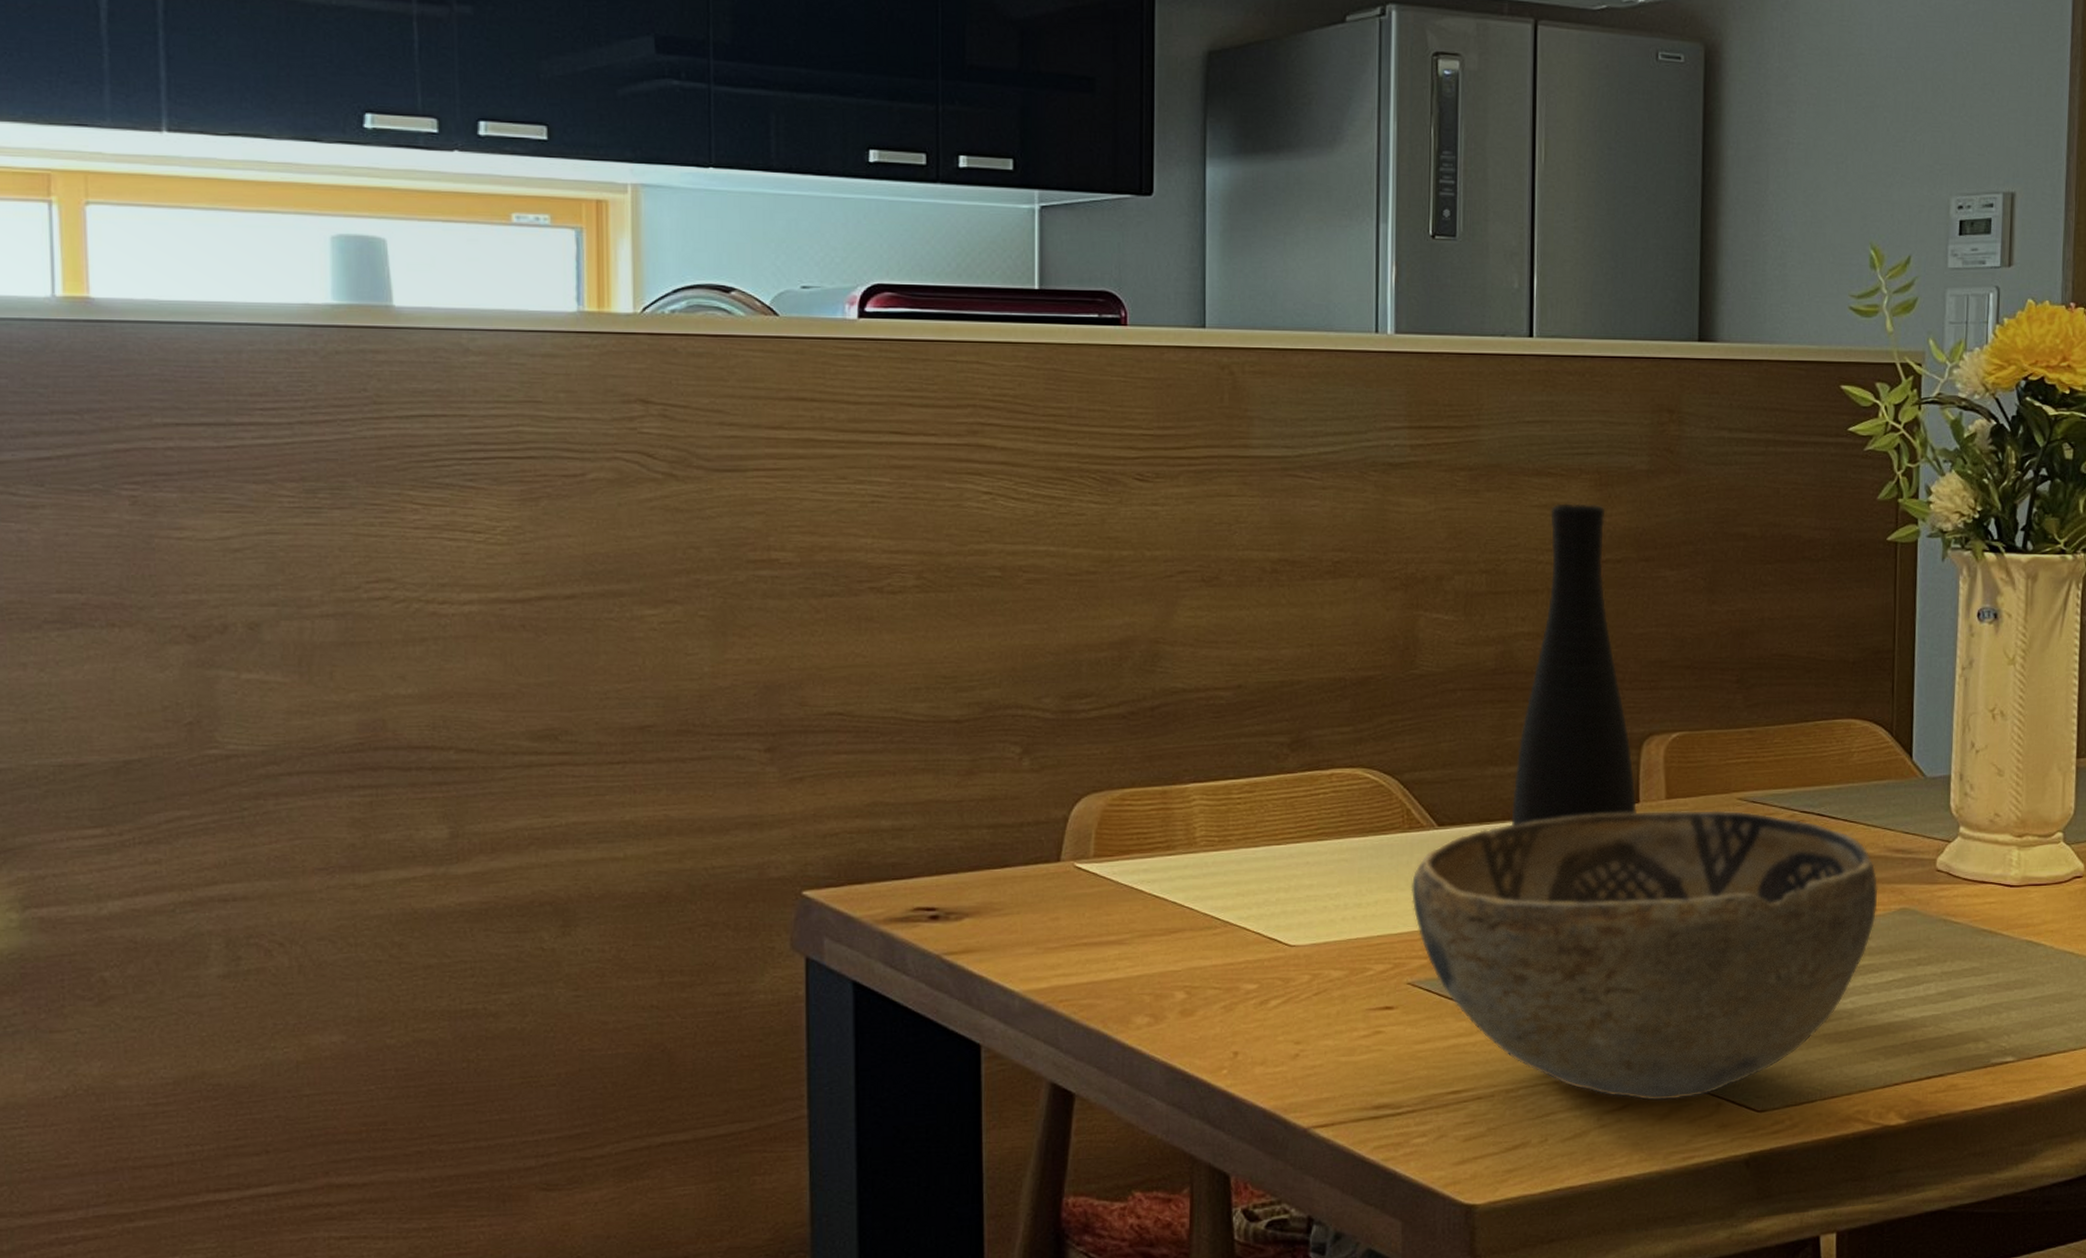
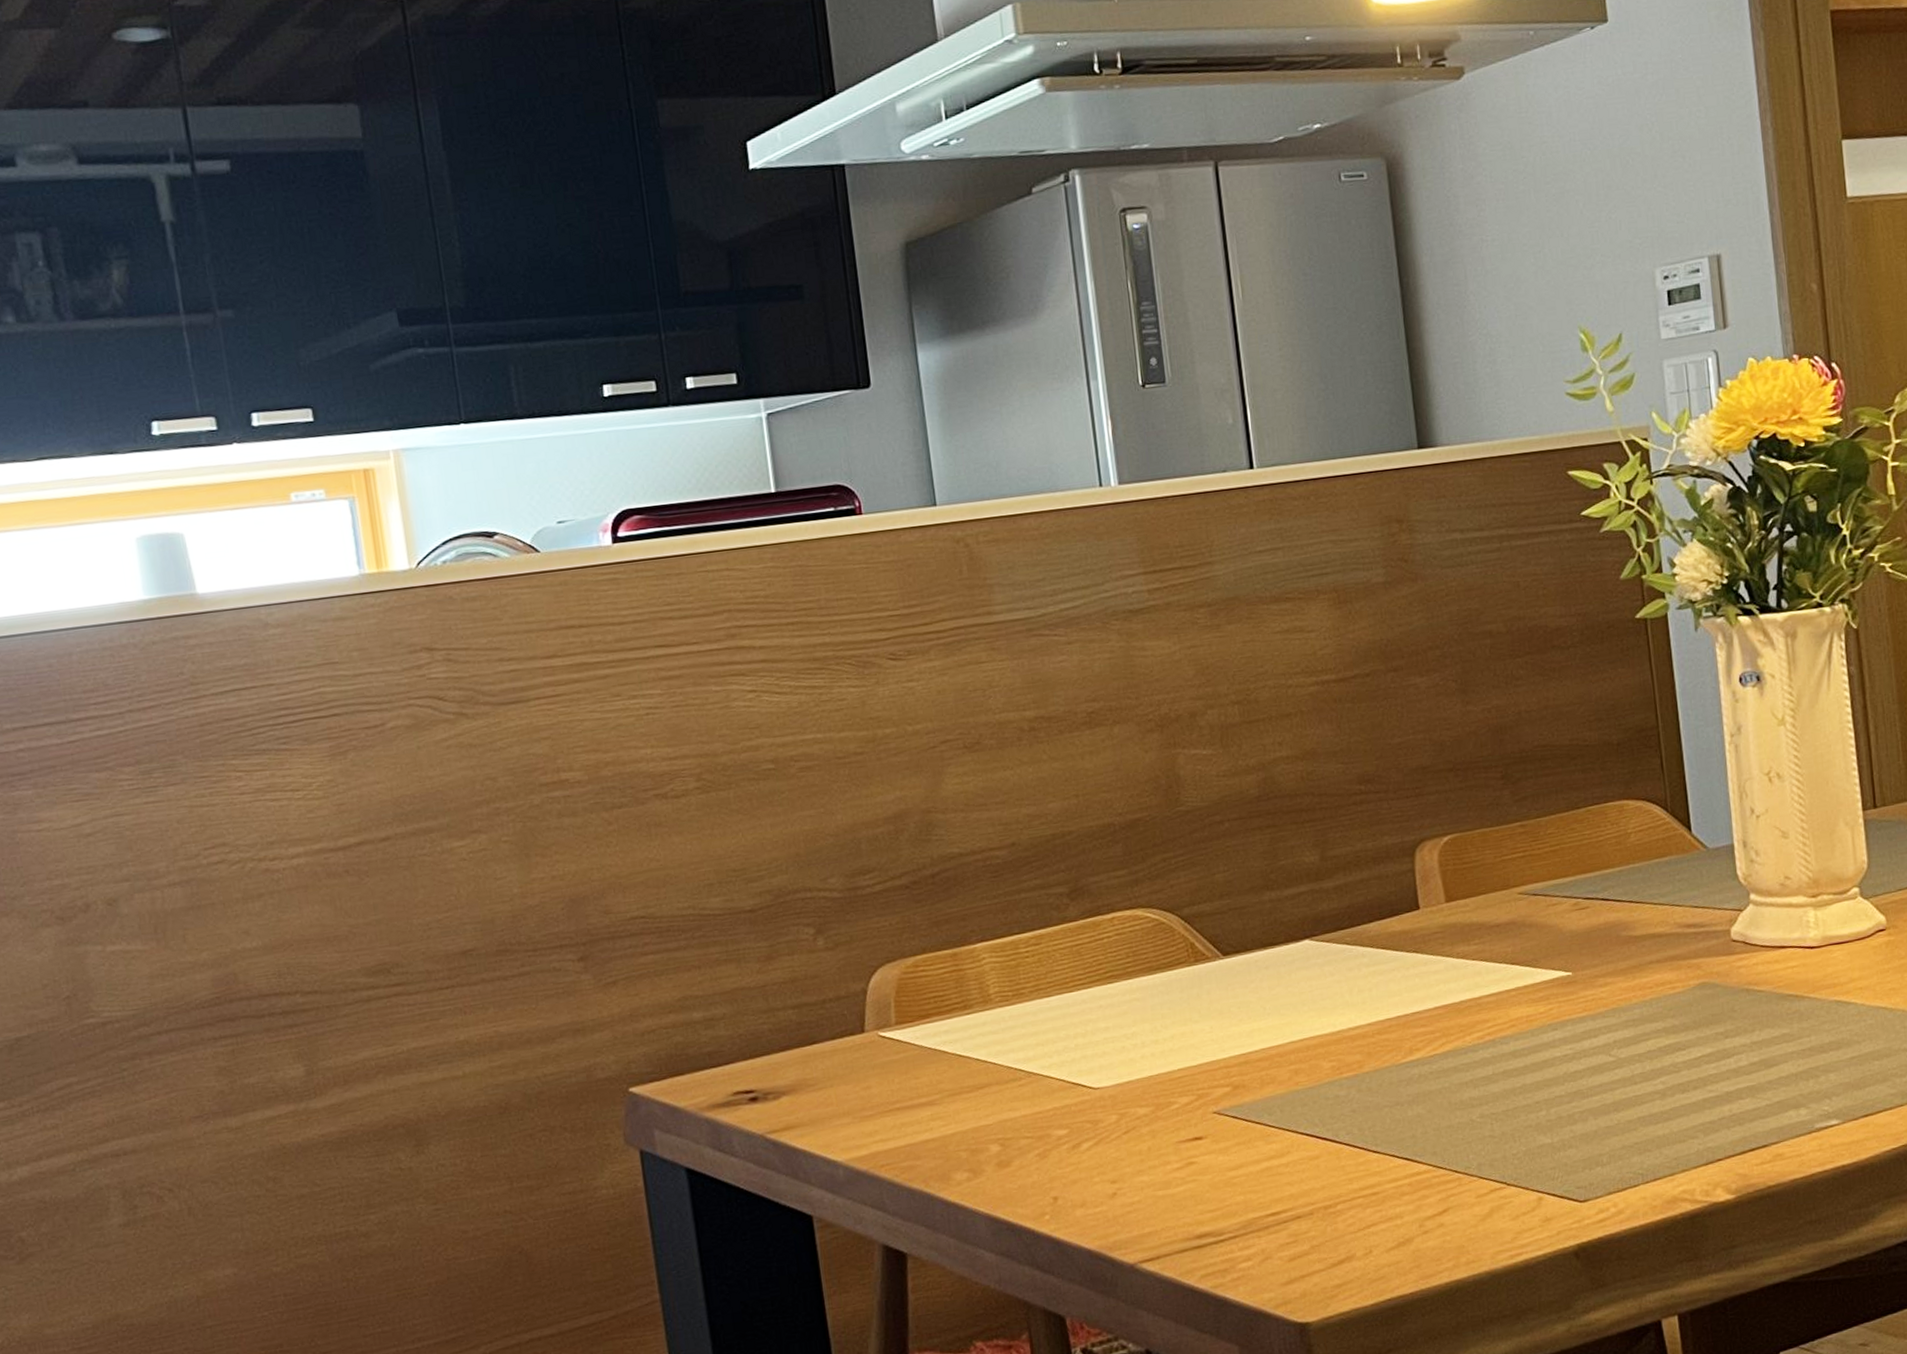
decorative bowl: present [1411,810,1878,1101] -> none [1204,905,1676,1202]
vase: present [1510,503,1639,825] -> none [1291,622,1420,947]

